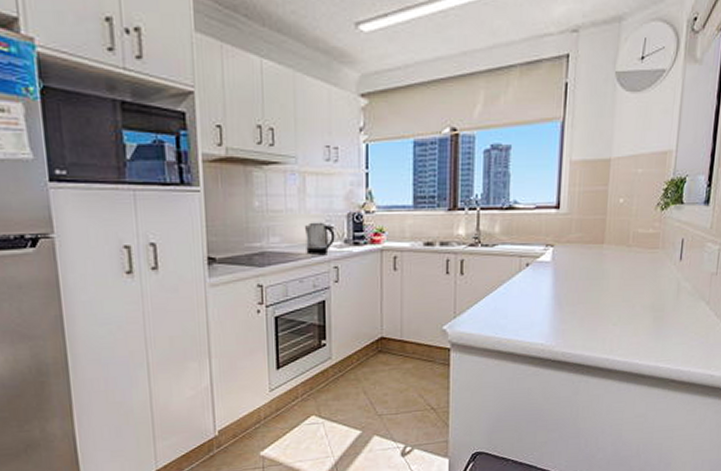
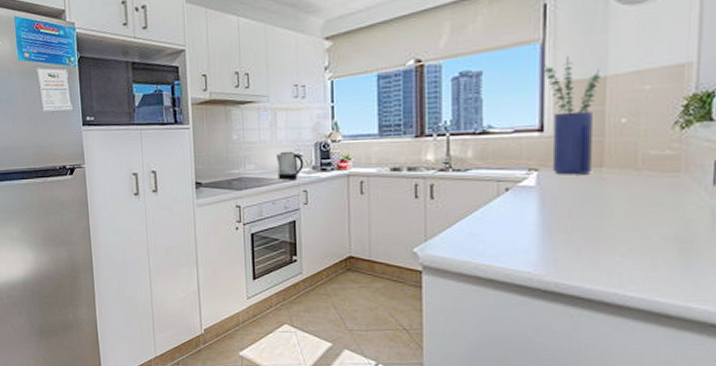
vase: none [563,136,607,251] -> present [544,56,601,175]

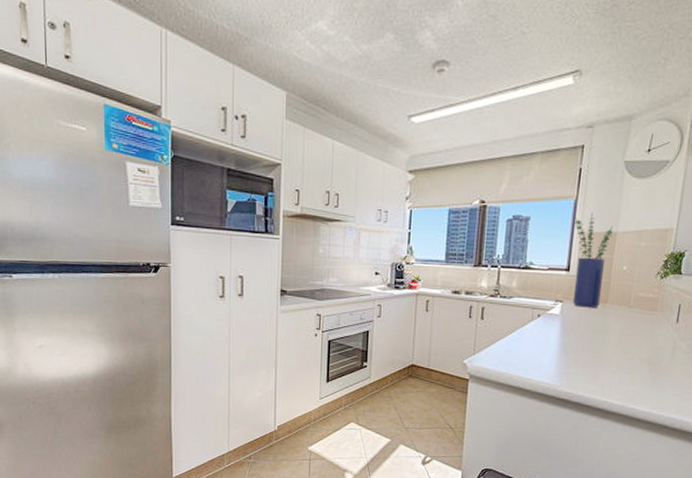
kettle: present [275,151,304,180] -> none [356,268,381,294]

